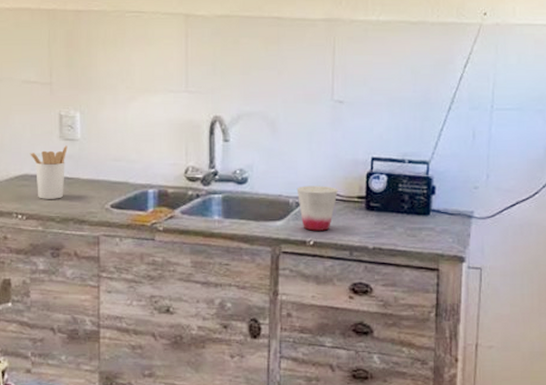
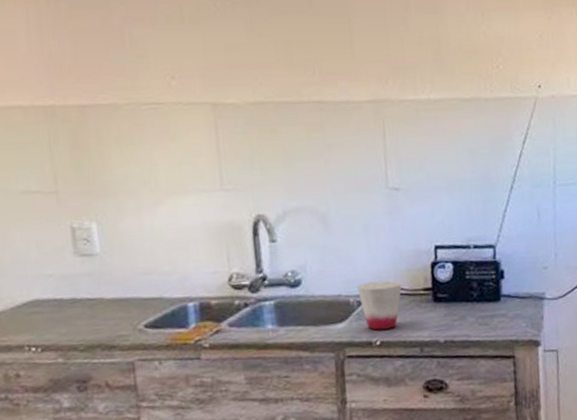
utensil holder: present [30,145,68,199] -> none [38,262,86,327]

